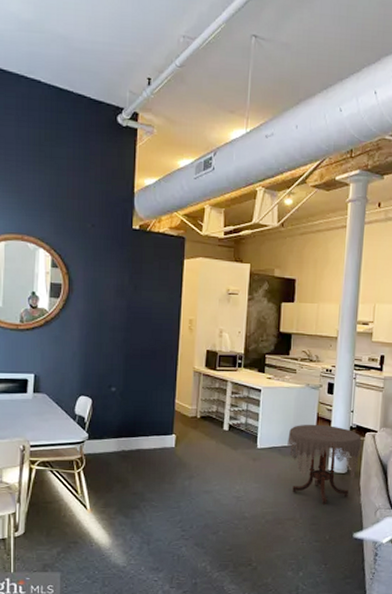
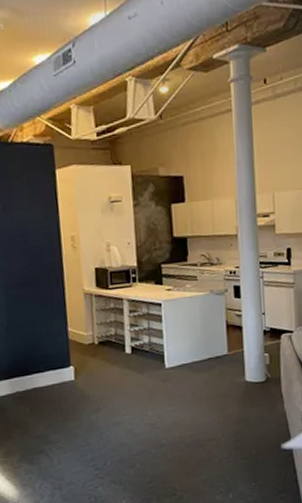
side table: present [287,424,362,505] -> none [197,332,278,419]

